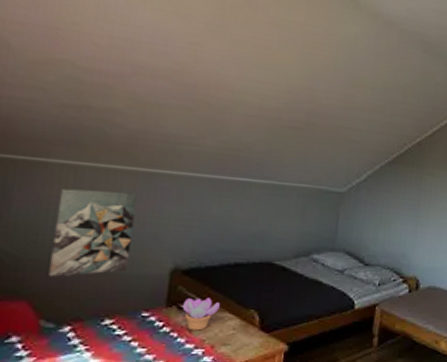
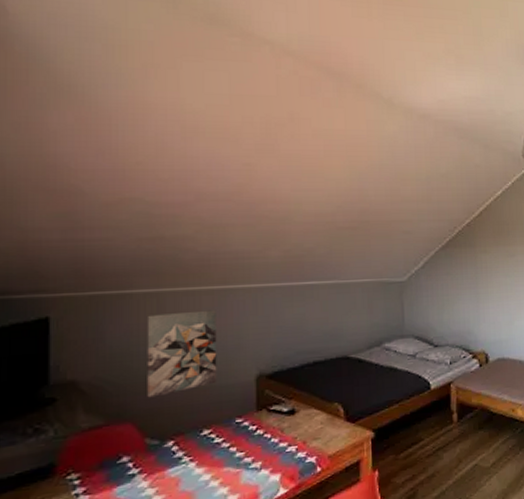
succulent plant: present [182,297,220,331] -> none [271,397,305,430]

